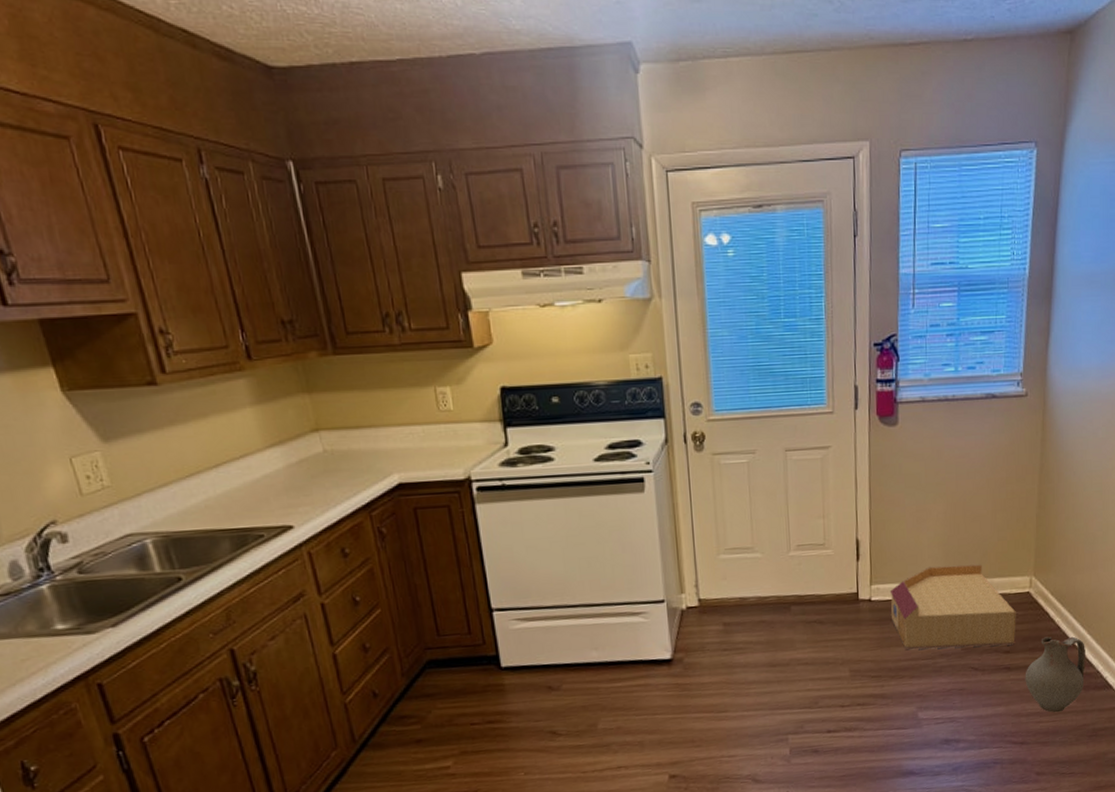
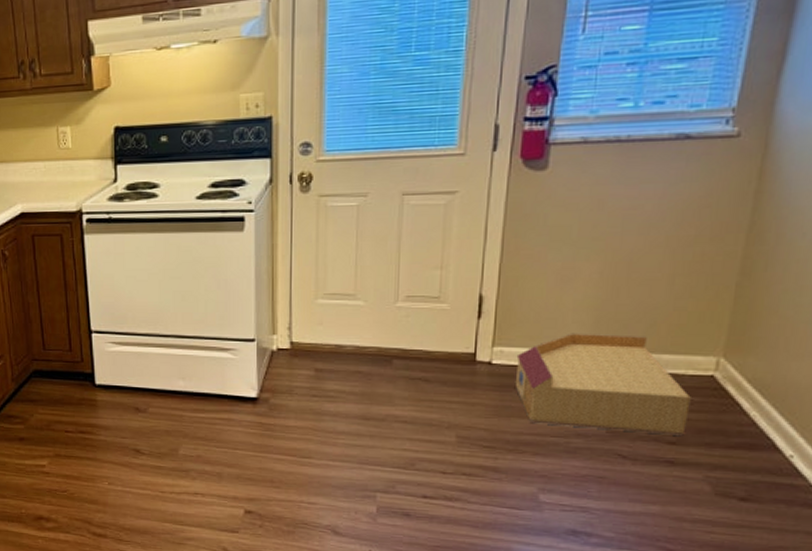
ceramic jug: present [1025,636,1086,713] -> none [694,432,794,526]

